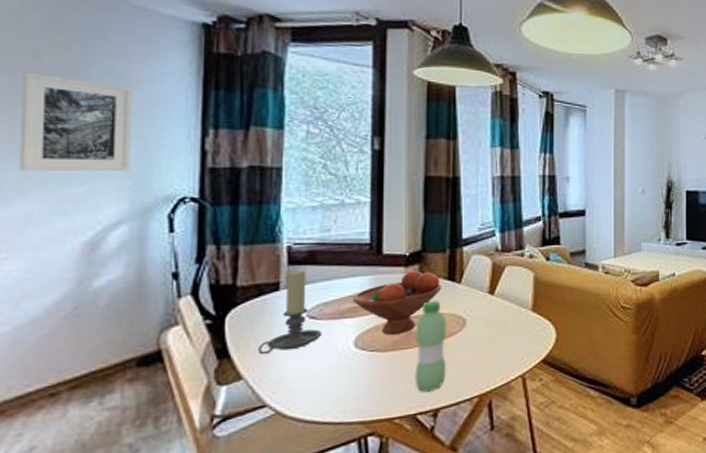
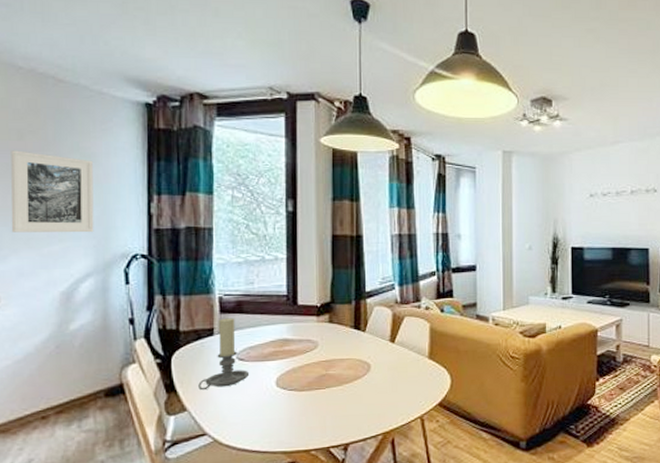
fruit bowl: present [352,270,441,335] -> none [273,319,348,376]
water bottle: present [415,301,447,392] -> none [327,347,355,428]

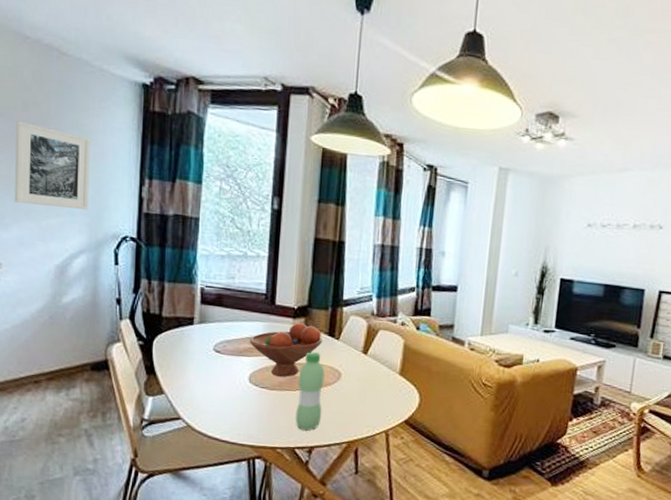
candle holder: present [198,318,249,391] -> none [176,309,224,377]
fruit bowl: none [273,319,348,376] -> present [249,322,322,377]
water bottle: none [327,347,355,428] -> present [295,352,325,431]

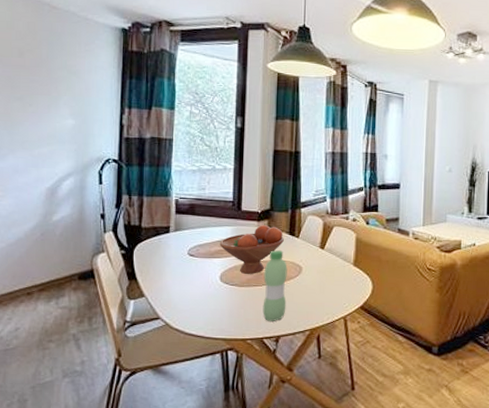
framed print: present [14,121,90,211] -> none [10,66,77,139]

